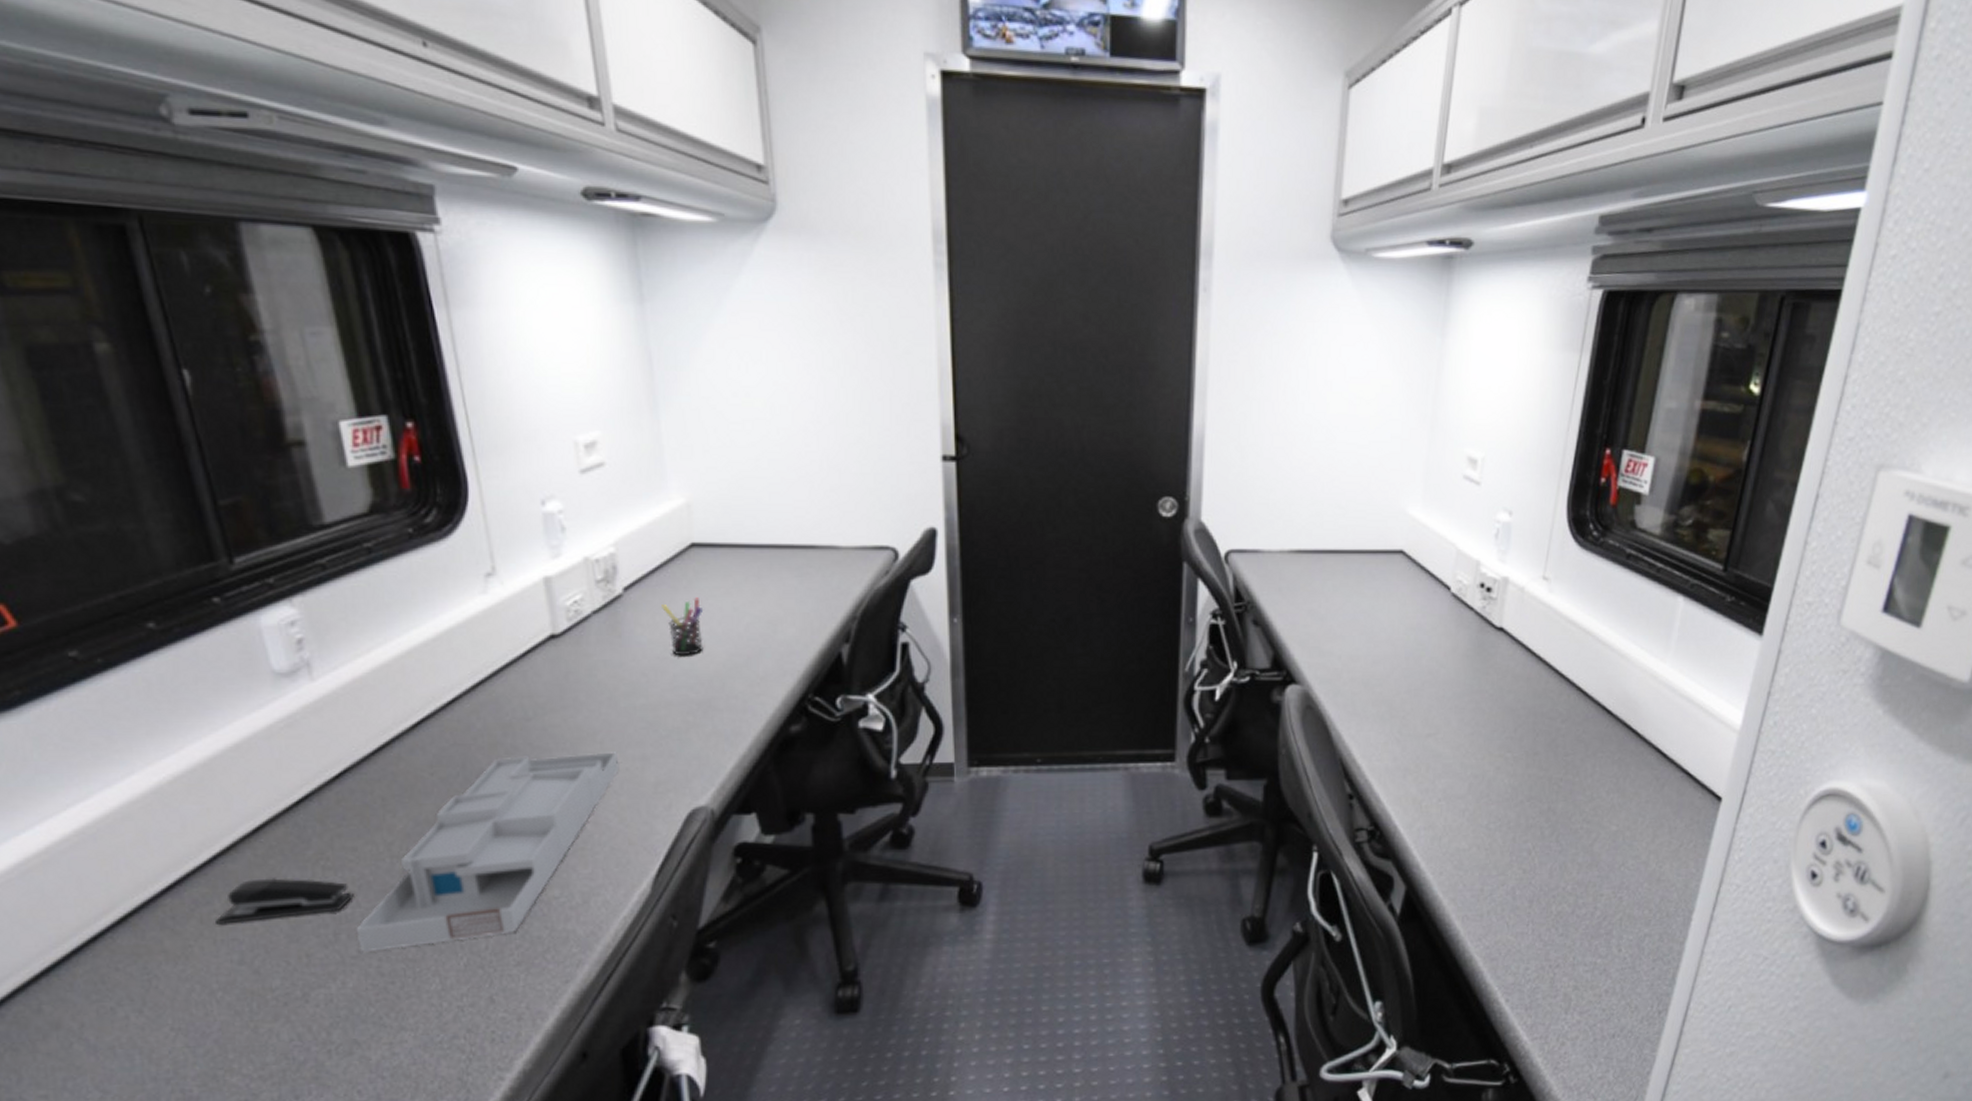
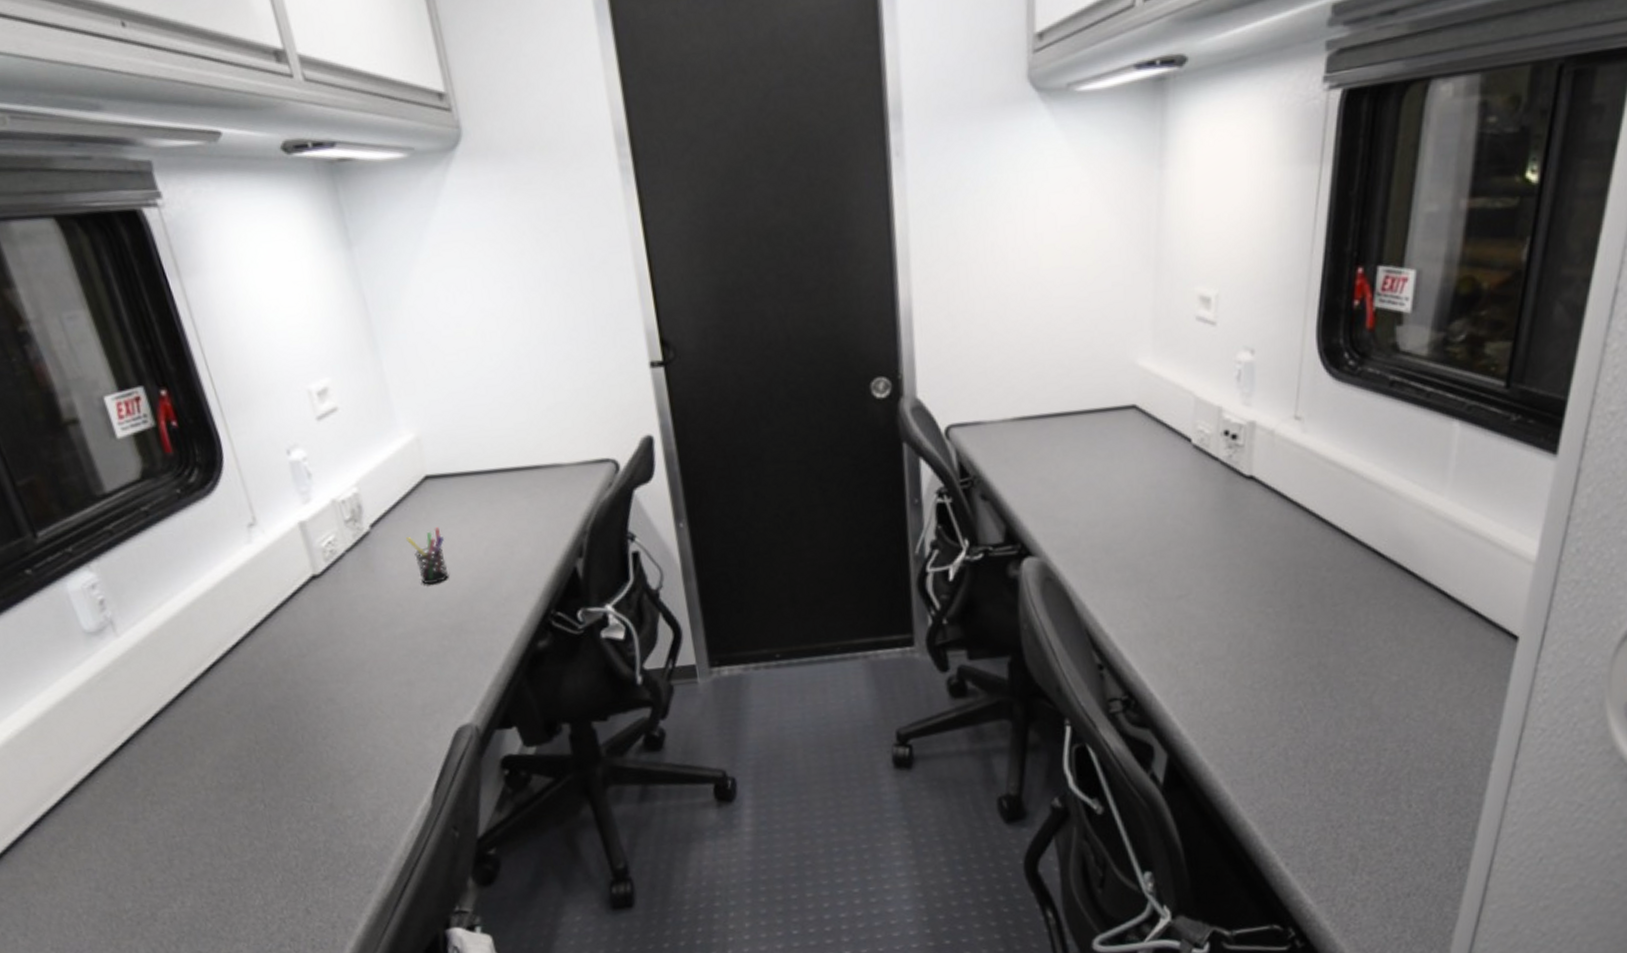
stapler: present [216,878,354,924] -> none [72,813,180,857]
desk organizer: present [356,752,620,953] -> none [186,679,389,876]

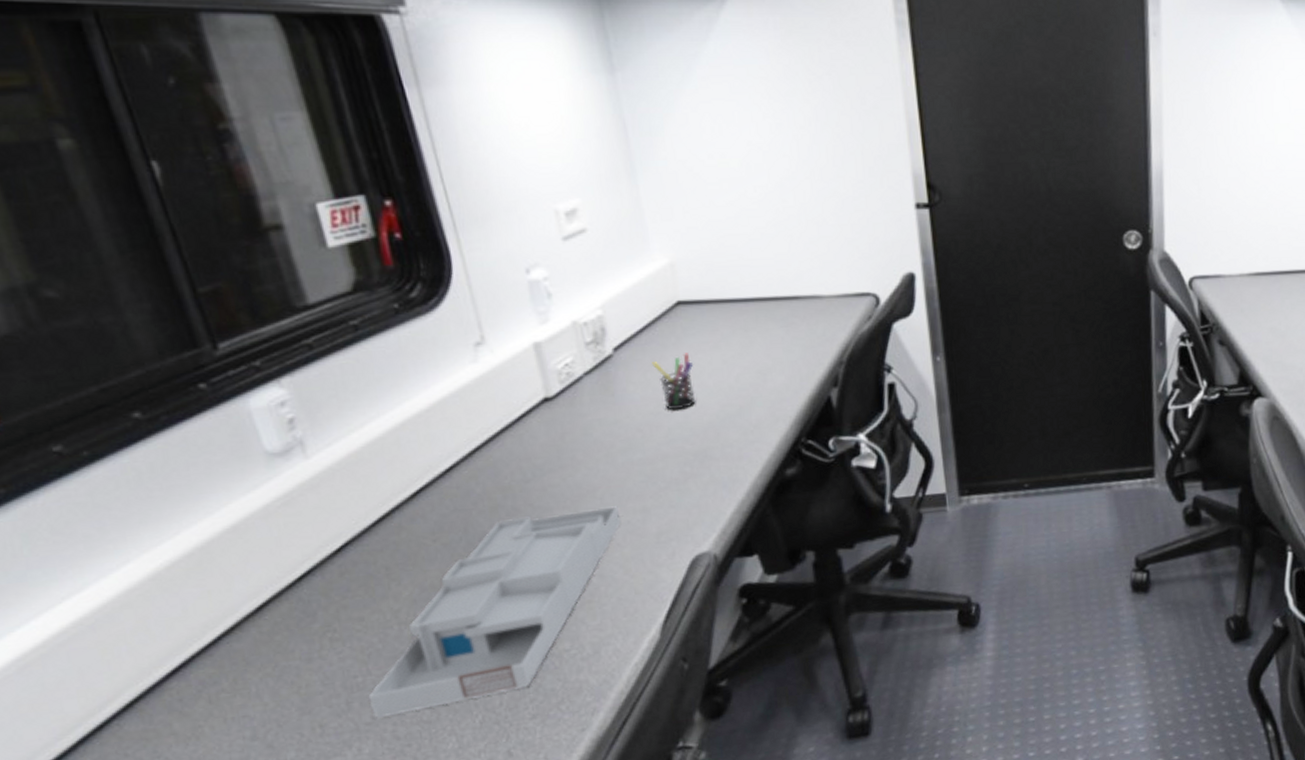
desk organizer: none [186,679,389,876] -> present [368,506,621,719]

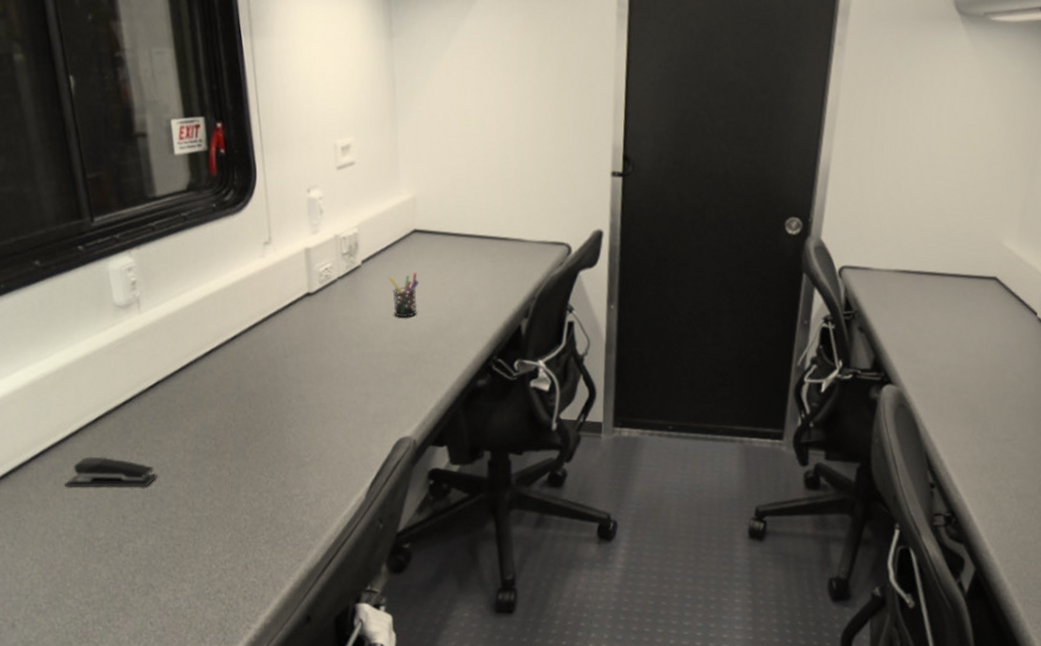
stapler: none [224,651,364,703] -> present [65,456,157,488]
desk organizer: present [368,506,621,719] -> none [157,383,349,520]

